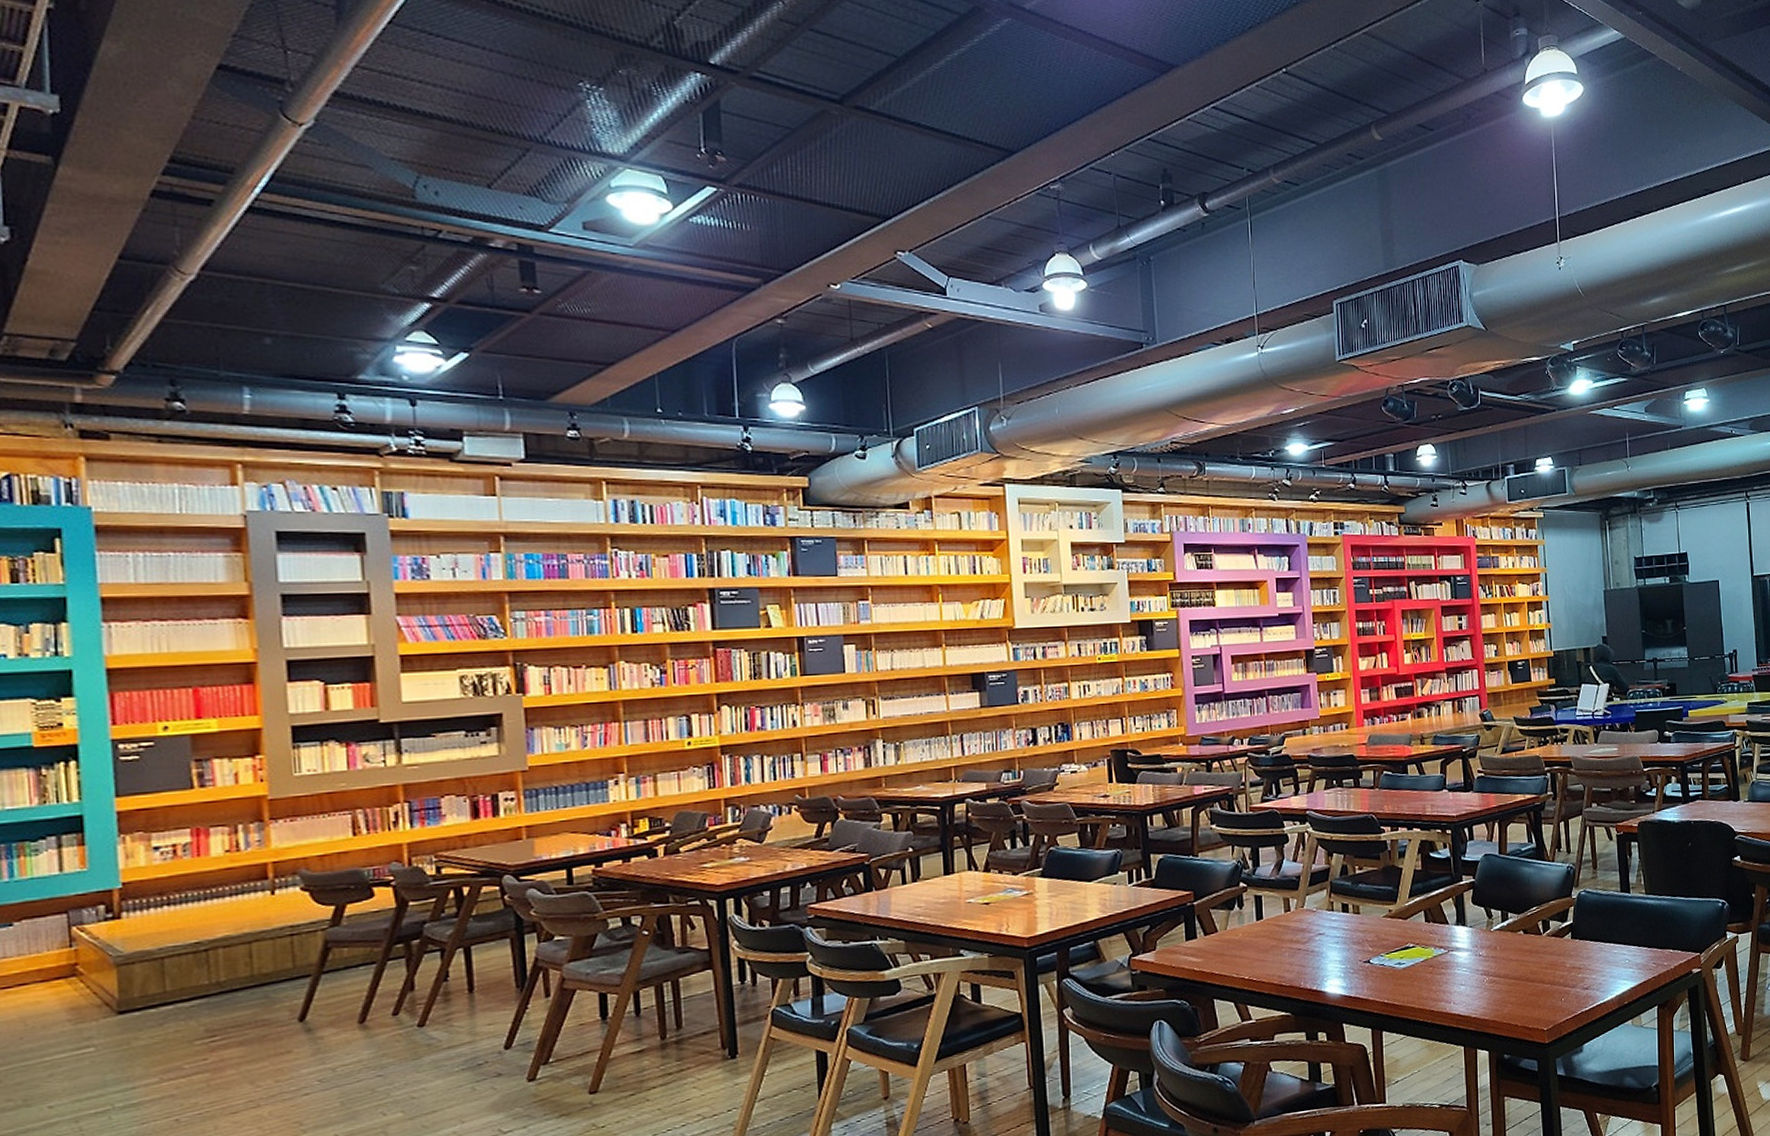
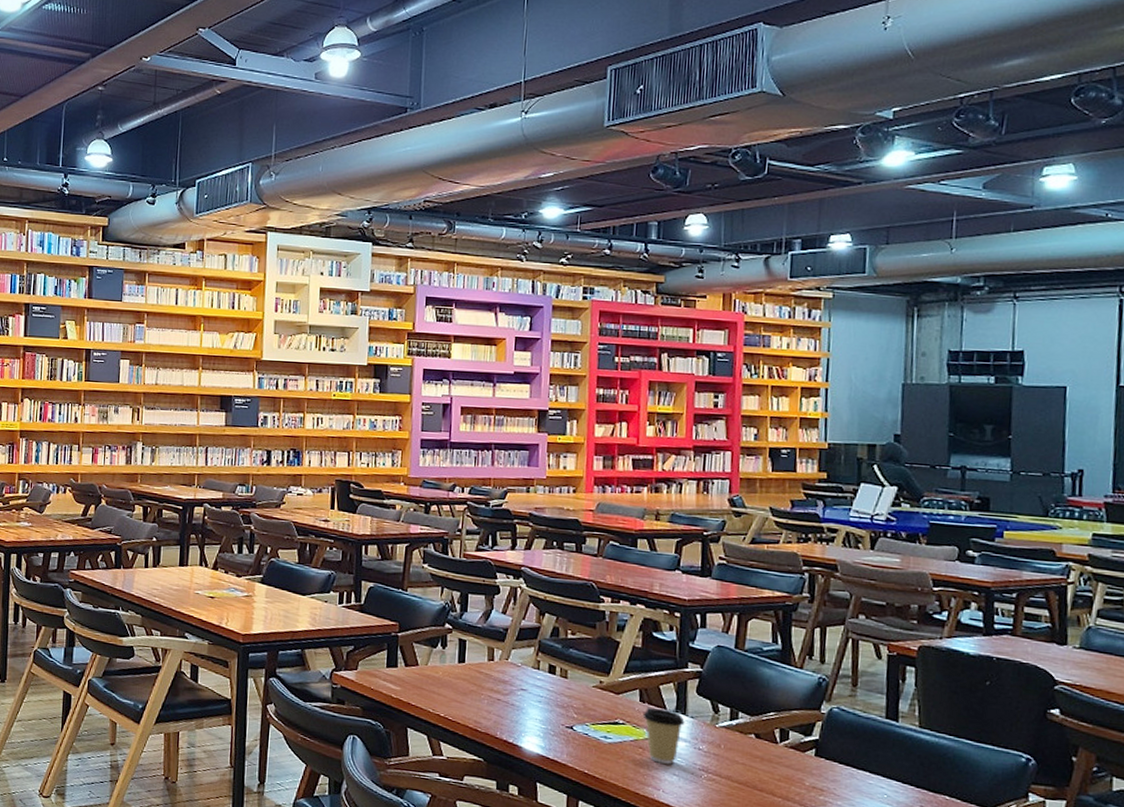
coffee cup: none [1429,924,1465,977] -> present [642,707,685,764]

